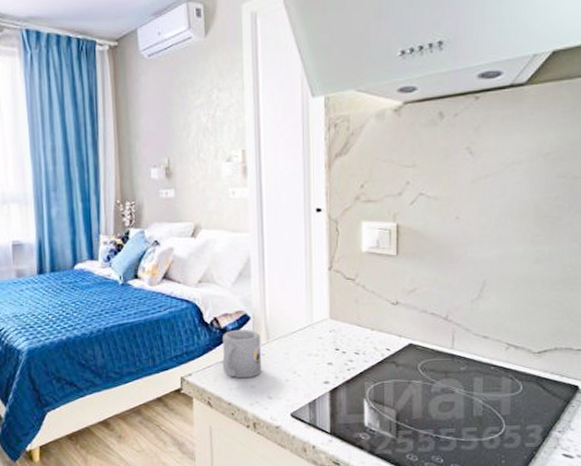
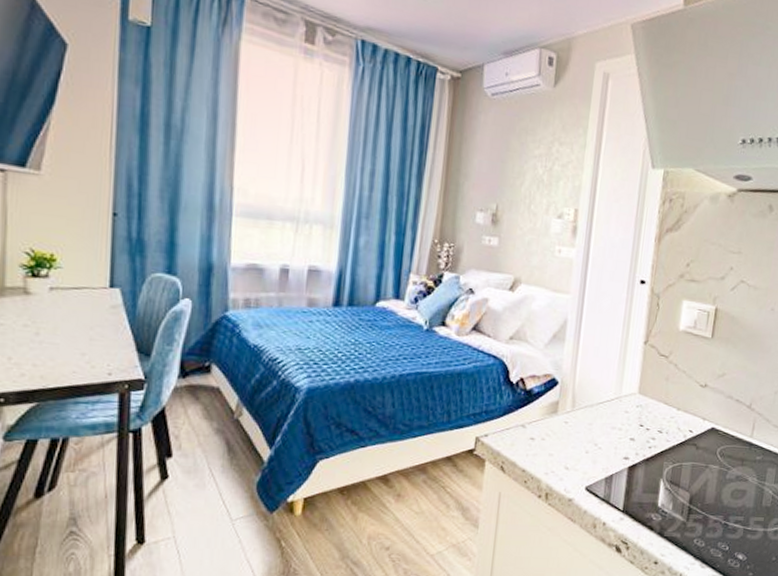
mug: present [222,330,262,379] -> none [522,393,567,446]

